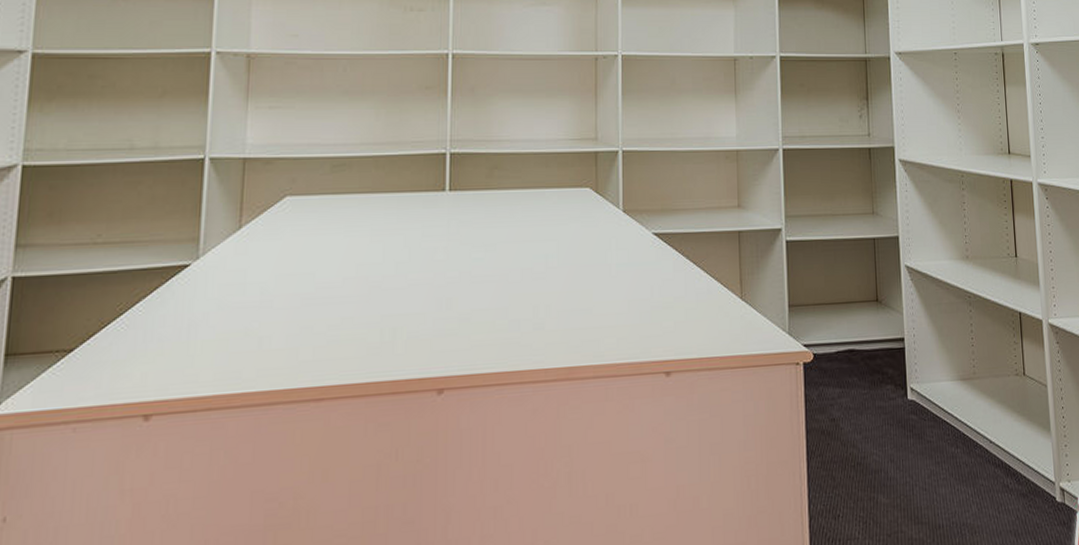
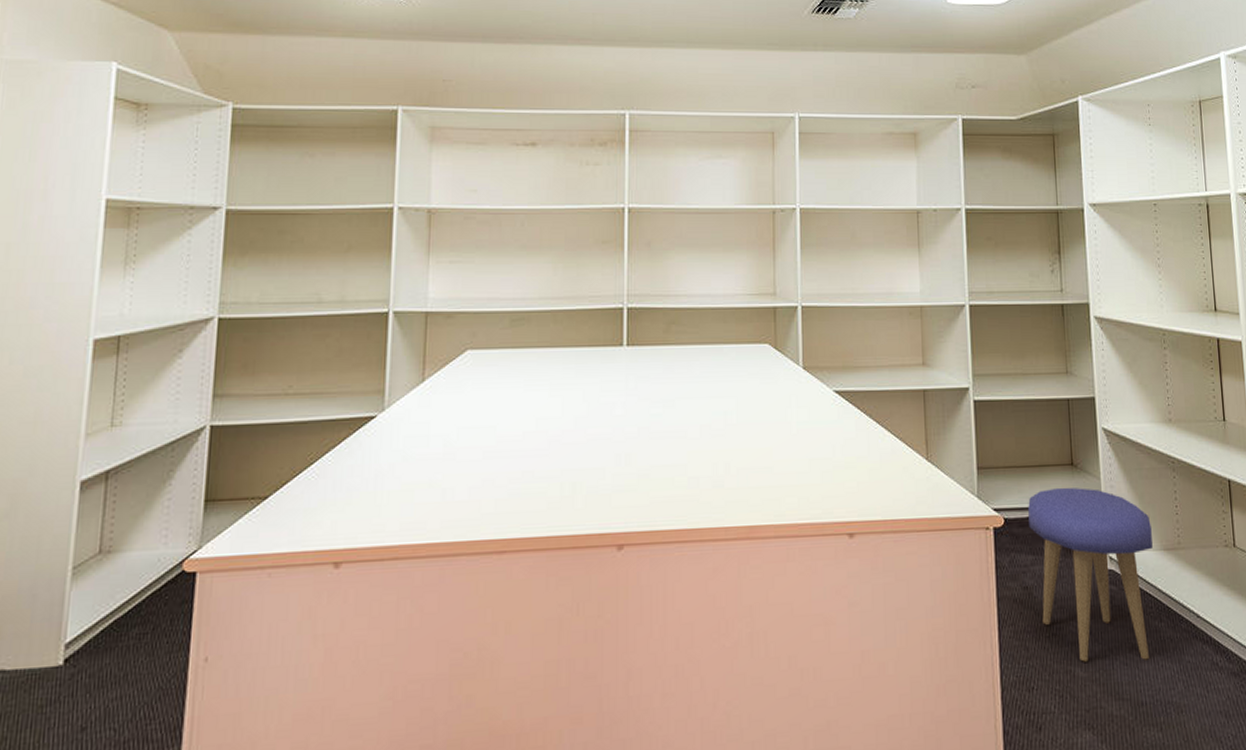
stool: none [836,322,950,489] -> present [1028,487,1153,662]

